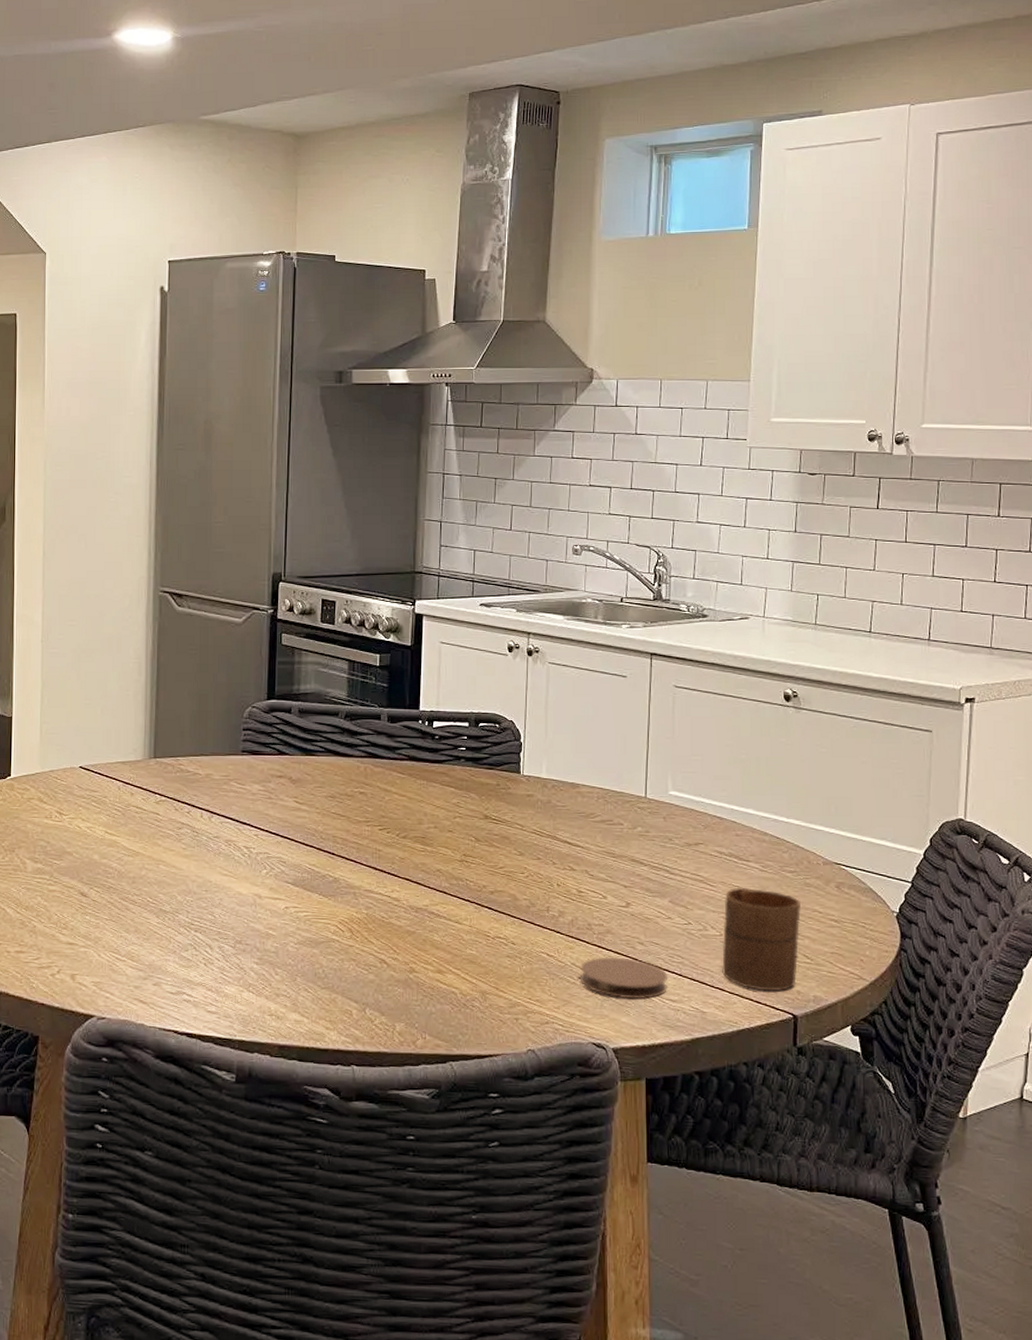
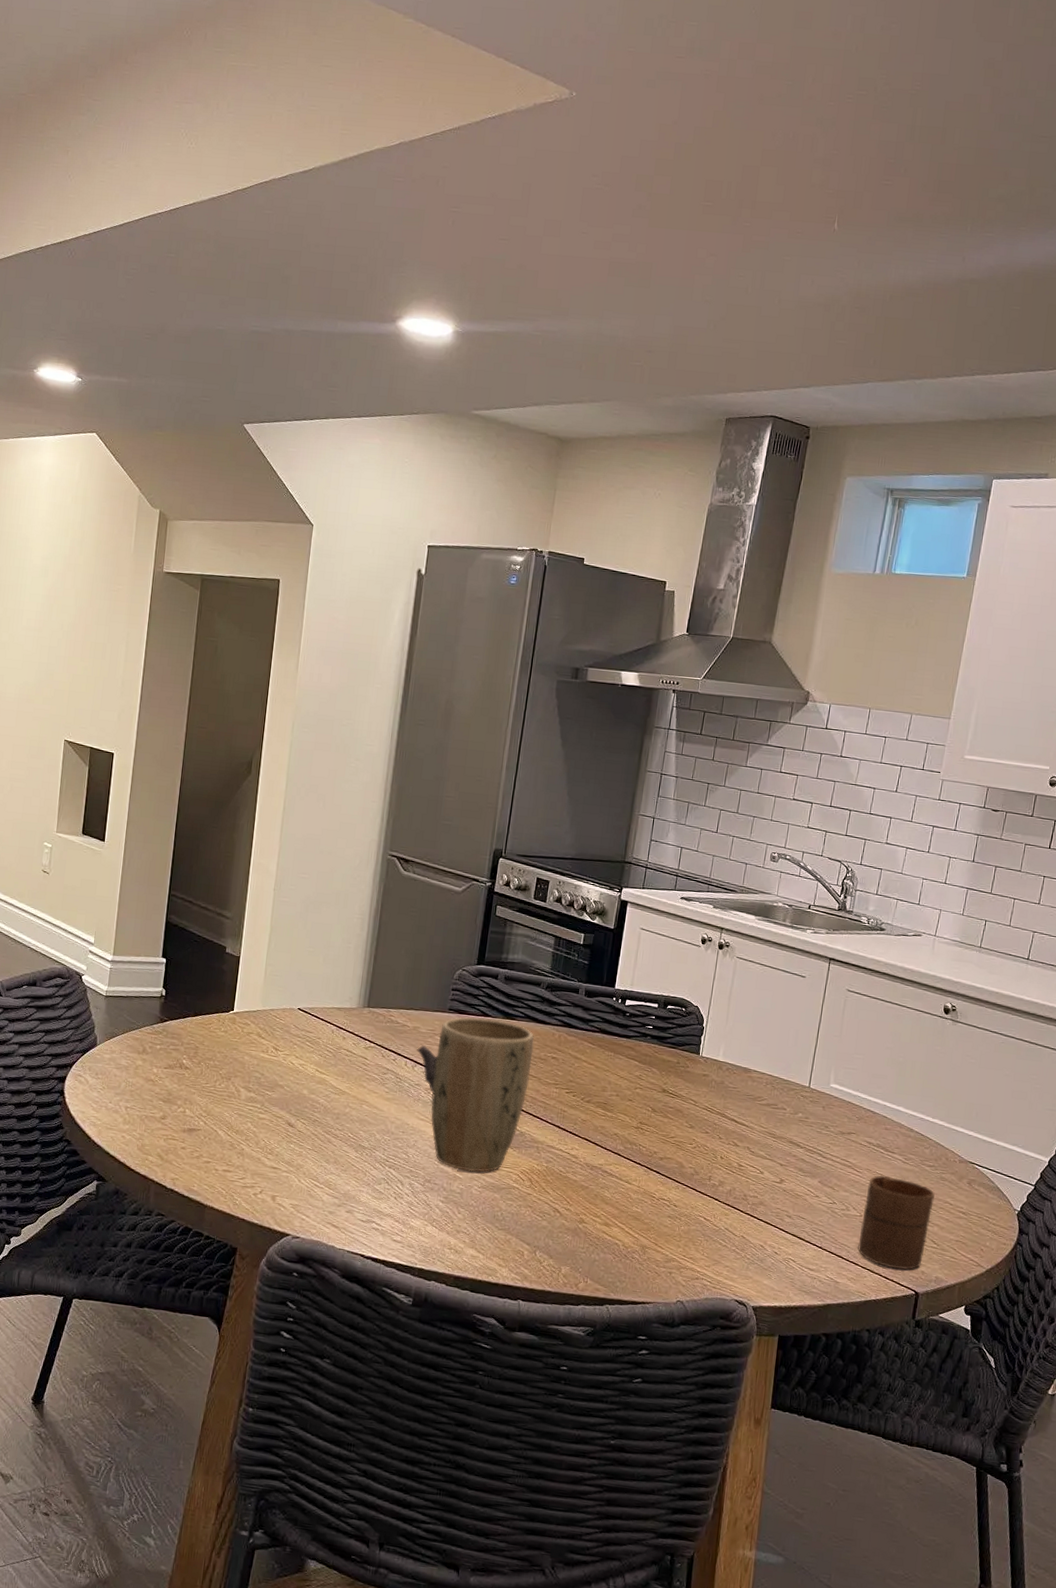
teapot: none [212,794,235,845] -> present [417,1045,438,1093]
plant pot: none [233,757,338,927] -> present [430,1016,535,1172]
coaster: present [579,957,668,1000] -> none [730,1225,810,1266]

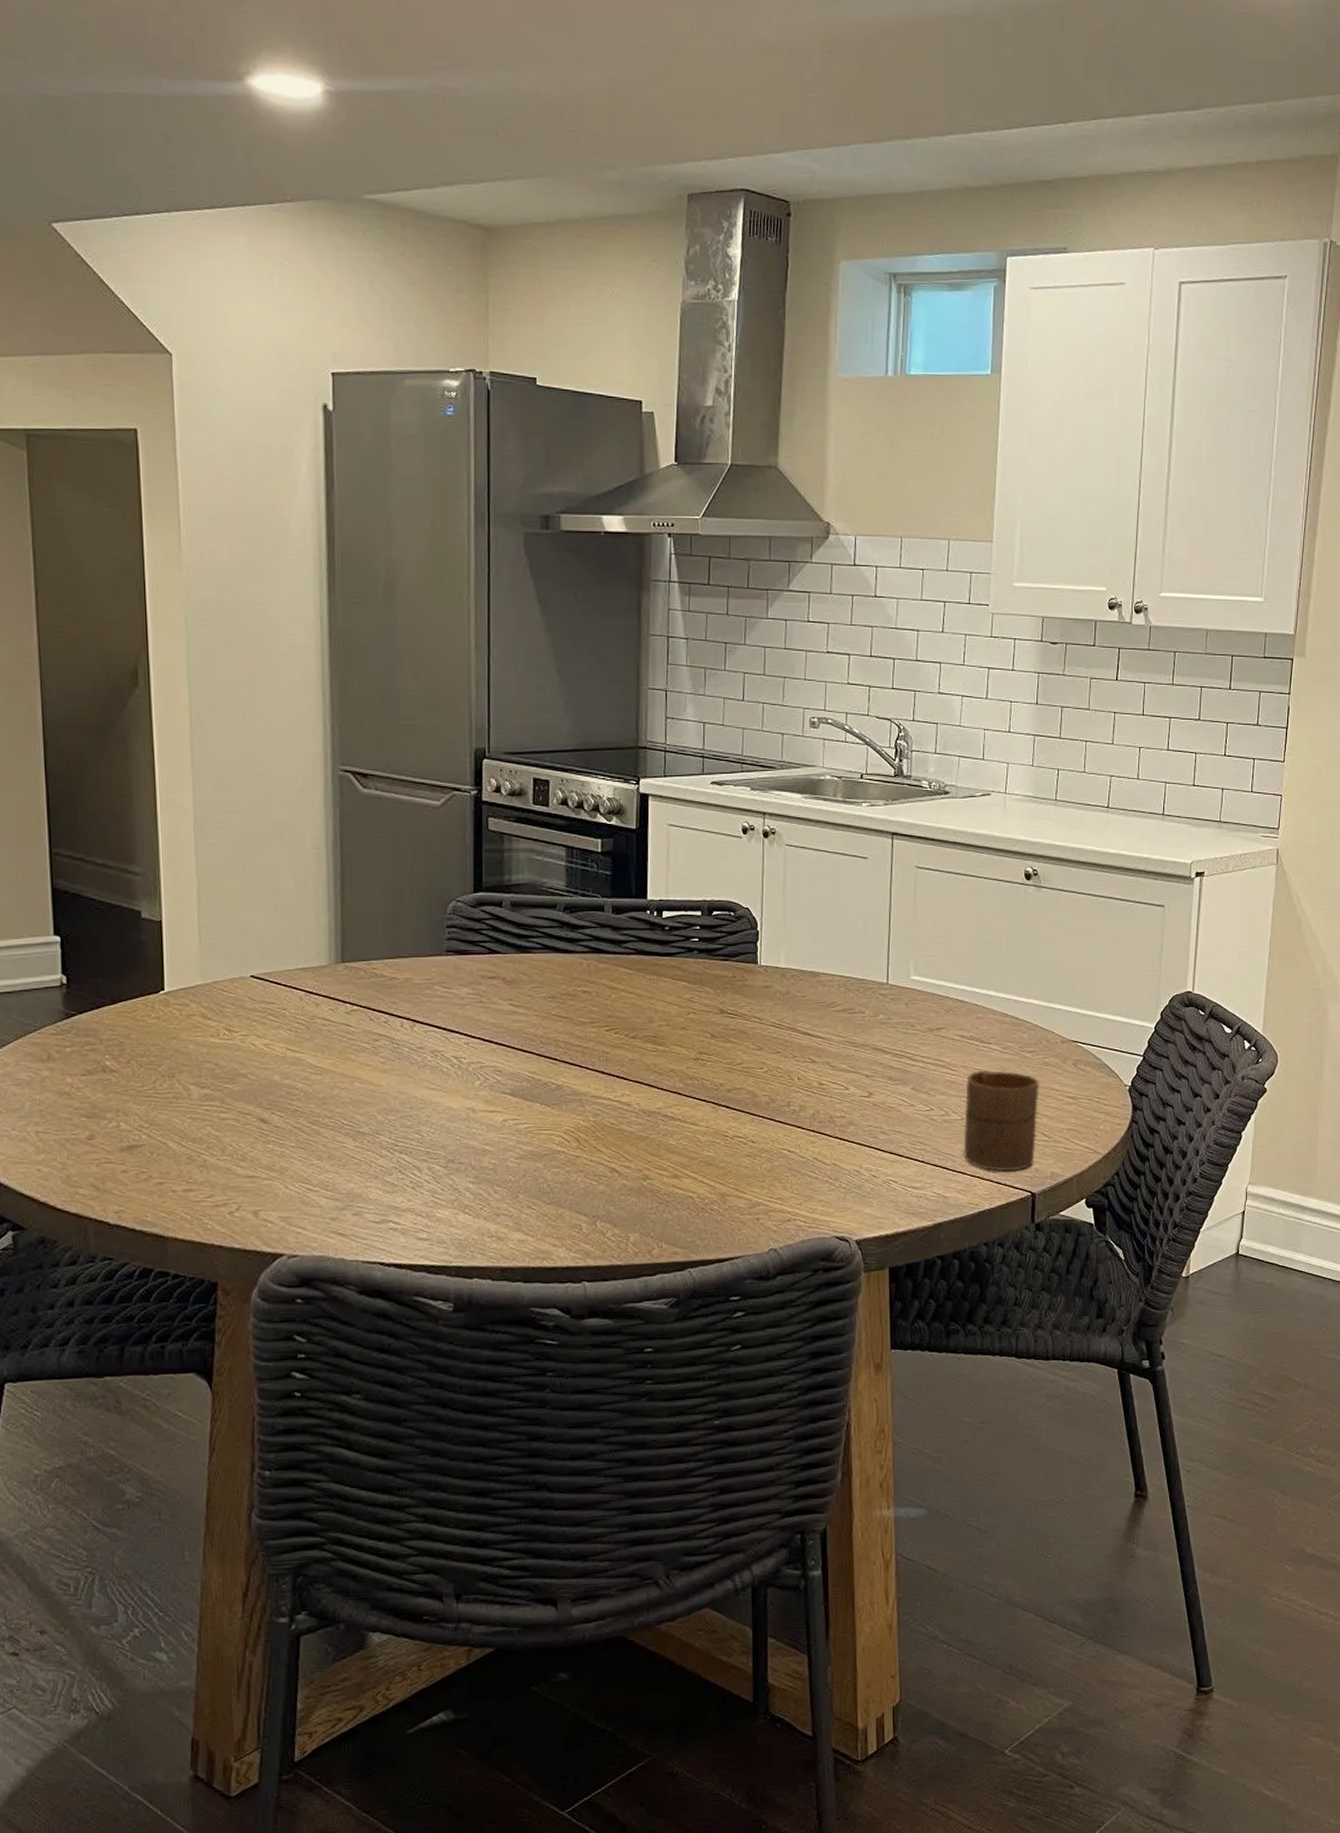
teapot: present [417,1045,438,1093] -> none [413,999,442,1055]
plant pot: present [430,1016,535,1172] -> none [438,955,560,1142]

